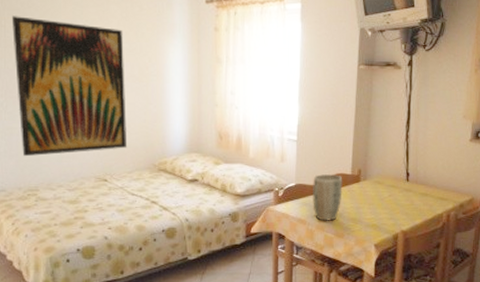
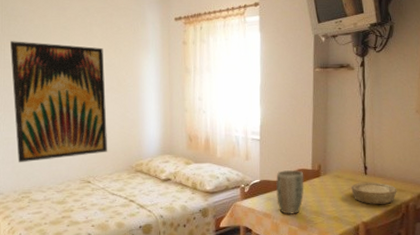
bowl: none [392,189,439,214] -> present [351,182,397,205]

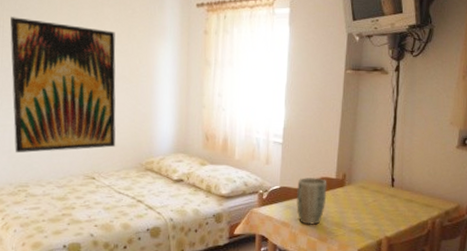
bowl: present [351,182,397,205] -> none [376,194,424,220]

